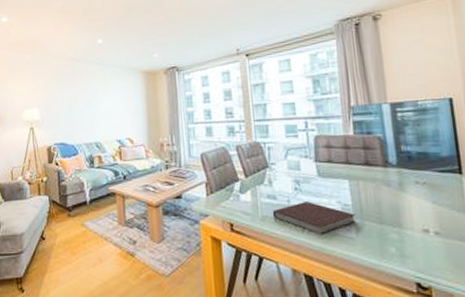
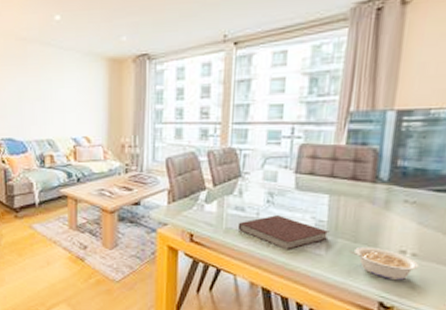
legume: none [378,227,445,260] -> present [349,246,420,281]

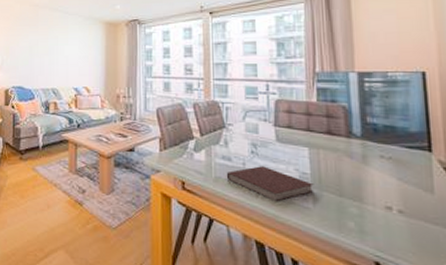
legume: present [349,246,420,281] -> none [336,201,408,239]

